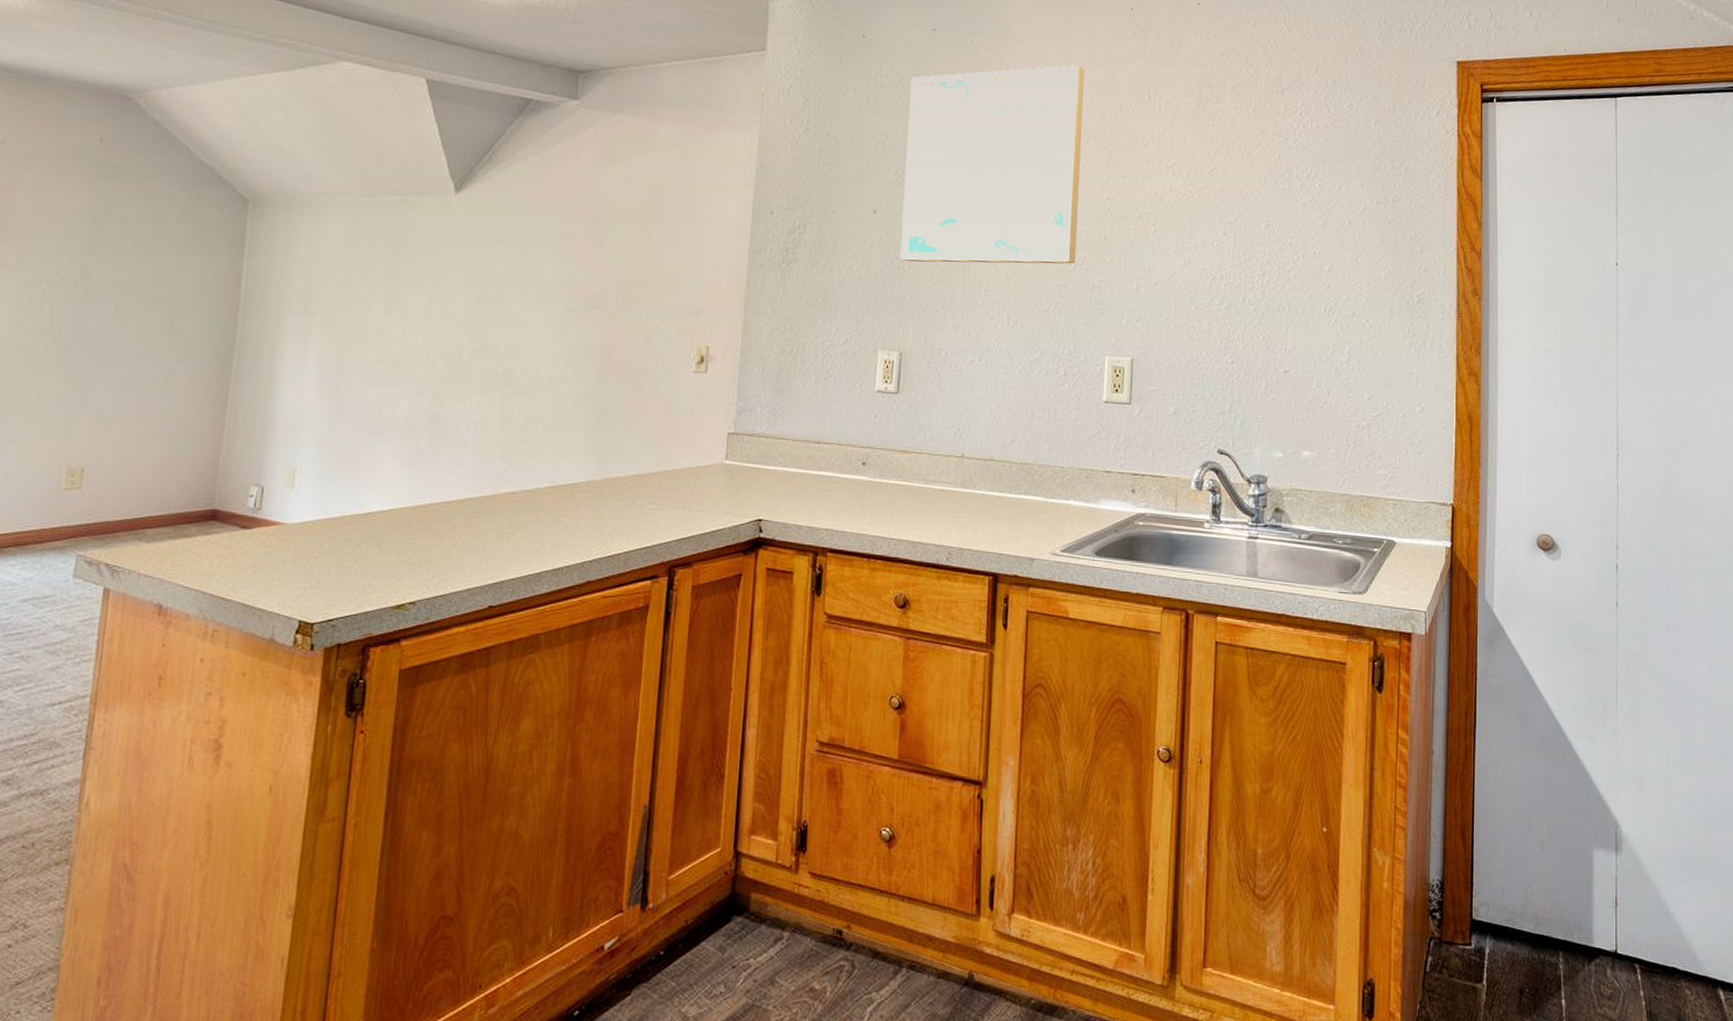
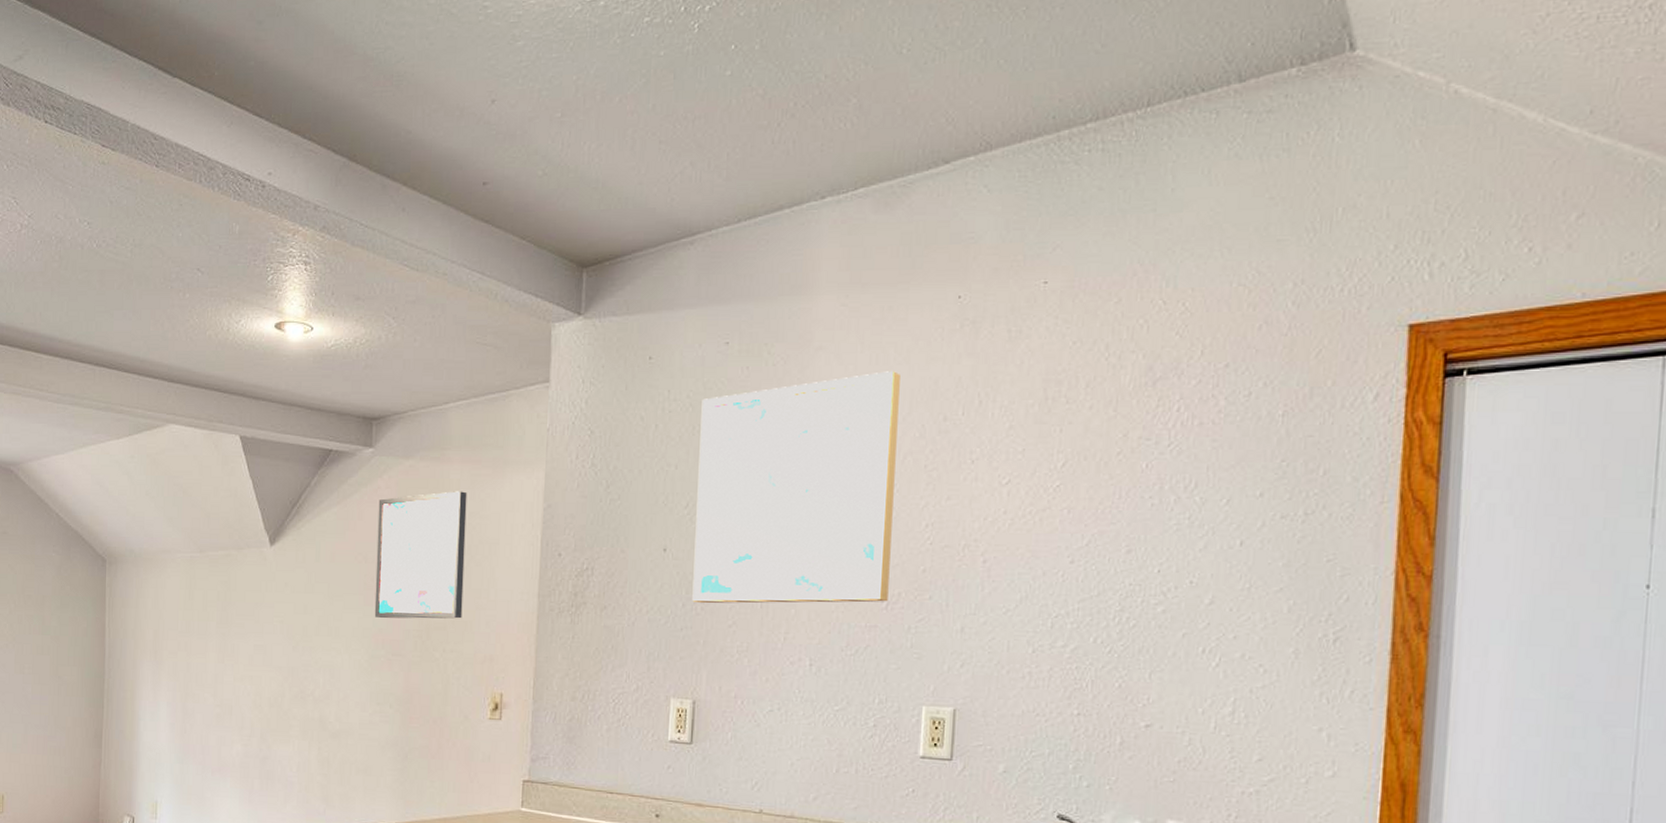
wall art: none [572,147,679,272] -> present [374,491,467,619]

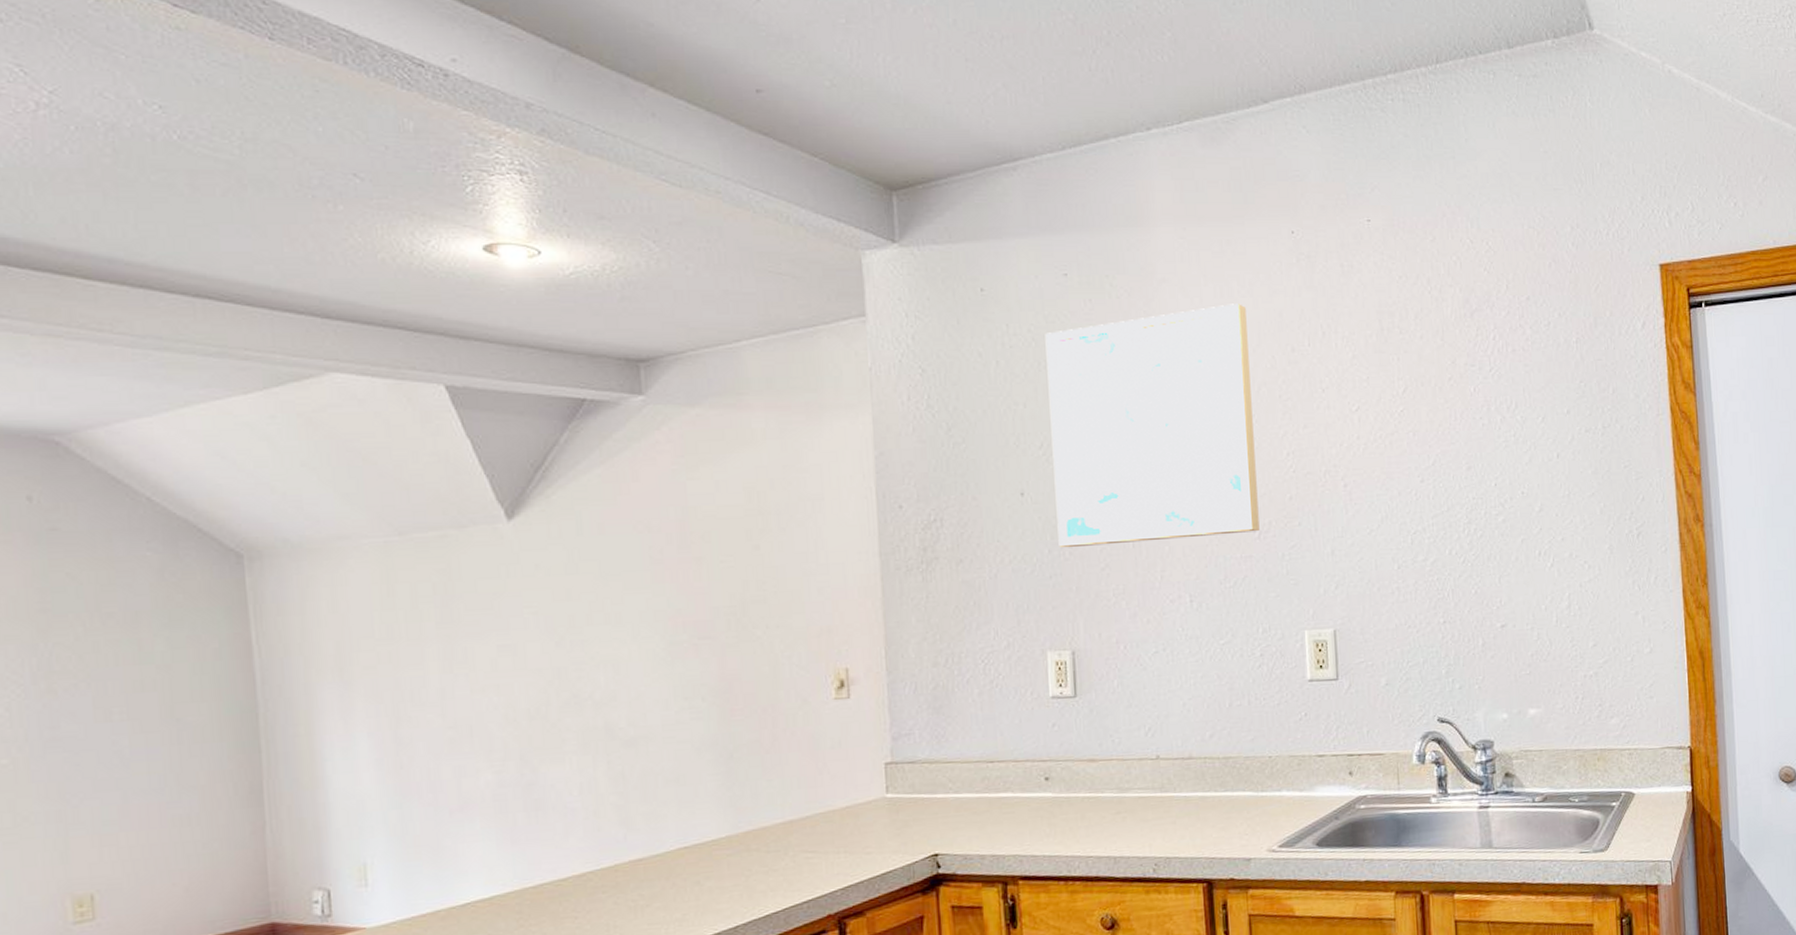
wall art: present [374,491,467,619] -> none [658,441,787,596]

